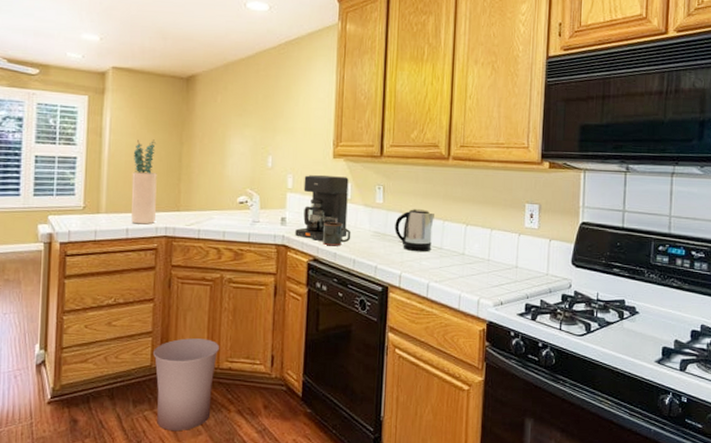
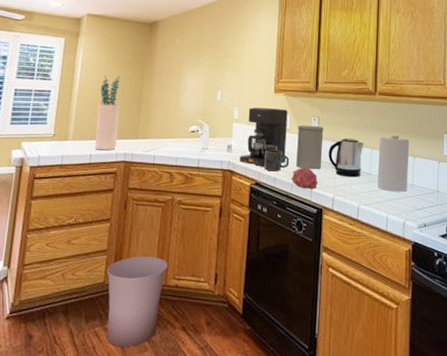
fruit: none [353,241,383,267] -> present [291,167,318,191]
canister: none [359,194,390,244] -> present [296,125,324,170]
paper towel holder: none [449,205,487,268] -> present [377,135,410,193]

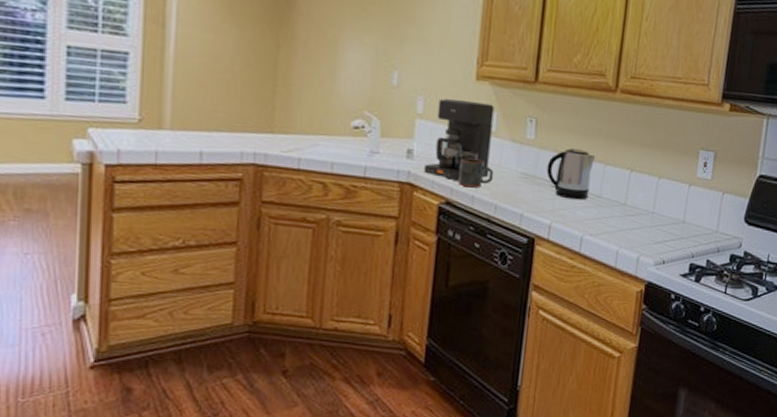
vase: present [95,75,121,151] -> none [206,36,243,148]
waste bin: present [106,256,168,347] -> none [235,291,322,402]
fruit: present [291,167,318,191] -> none [495,184,531,215]
canister: present [296,125,324,170] -> none [502,127,543,188]
paper towel holder: present [377,135,410,193] -> none [608,148,656,222]

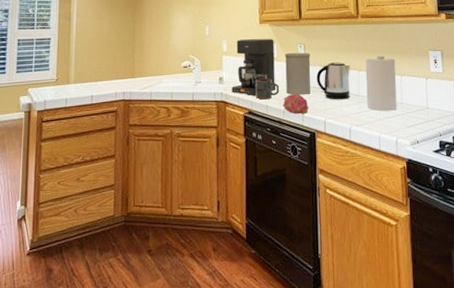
fruit: none [495,184,531,215] -> present [282,93,309,116]
canister: none [502,127,543,188] -> present [285,52,311,95]
paper towel holder: none [608,148,656,222] -> present [365,56,397,112]

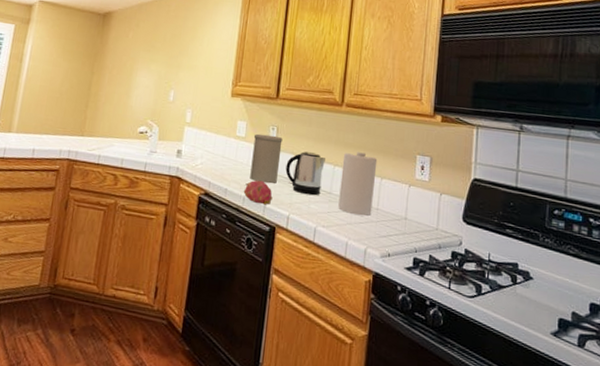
coffee maker: present [232,38,276,95] -> none [189,111,245,176]
mug: present [254,78,280,100] -> none [214,157,243,183]

